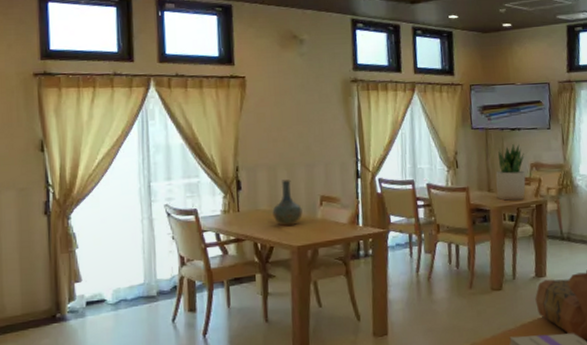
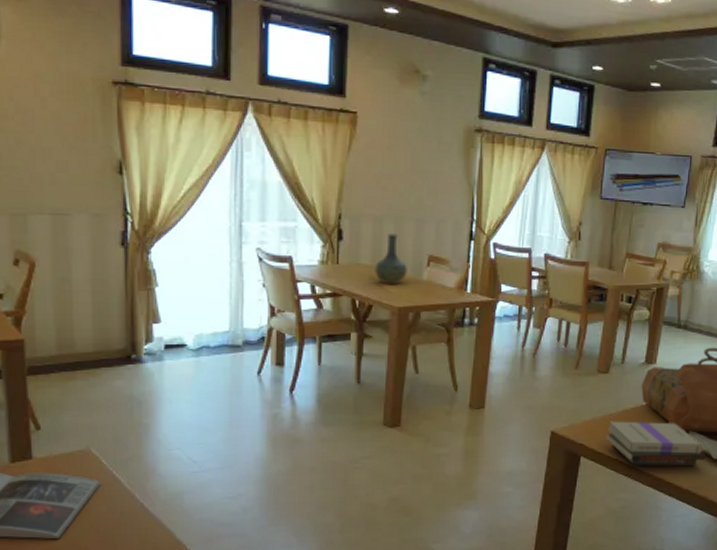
planter: present [495,144,526,201] -> none [617,220,653,281]

